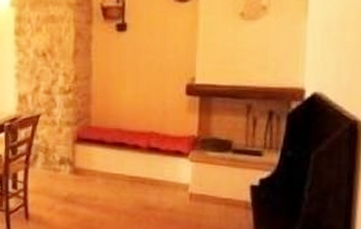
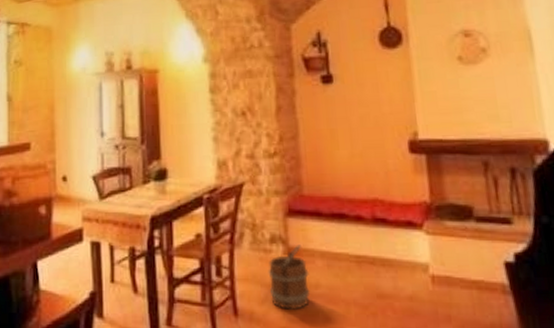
bucket: none [56,166,90,216] -> present [268,244,311,310]

